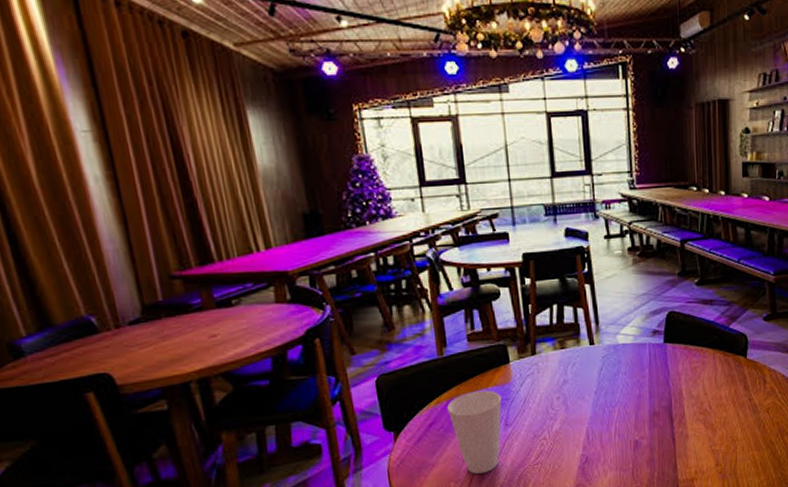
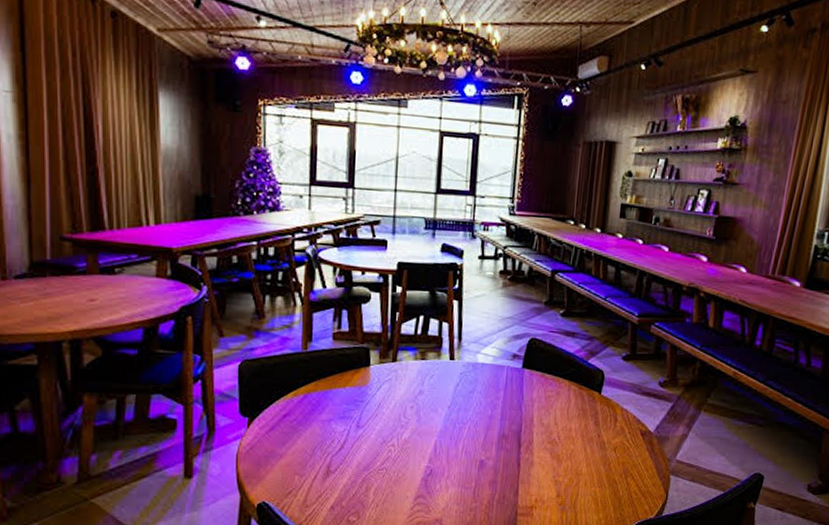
cup: present [447,390,502,474] -> none [303,389,357,471]

